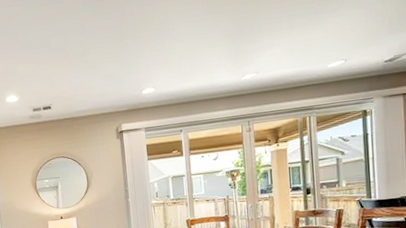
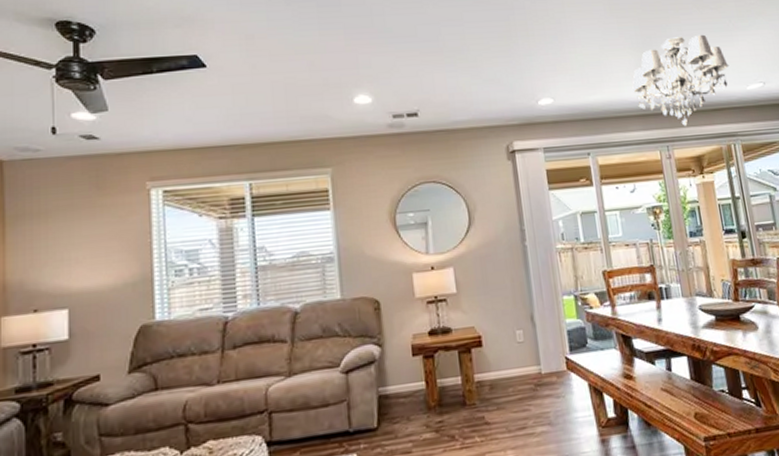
chandelier: none [222,20,314,103] -> present [632,34,729,126]

